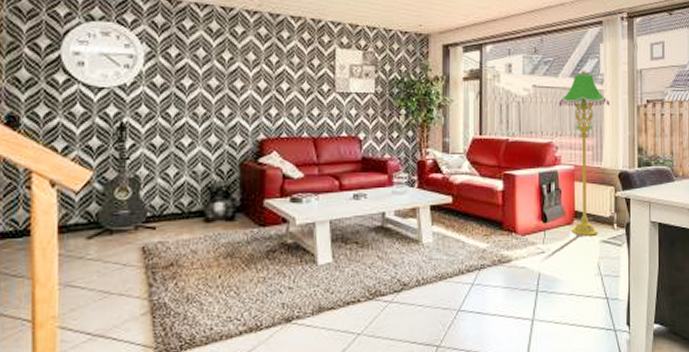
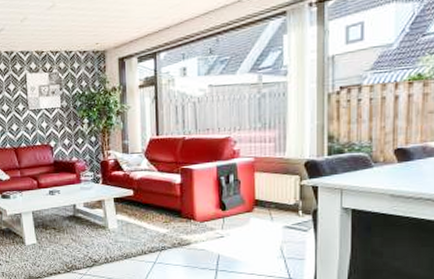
floor lamp: present [558,71,610,236] -> none [236,65,295,222]

